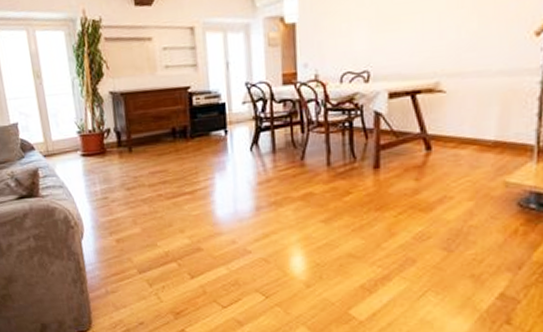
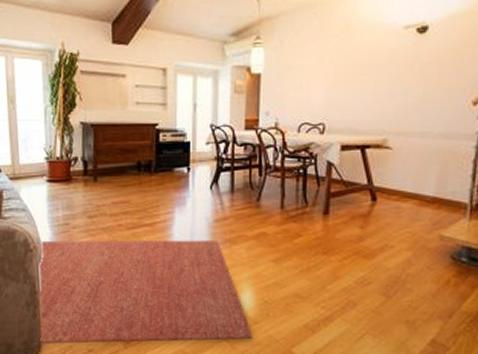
rug: none [81,204,307,320] -> present [38,240,253,344]

